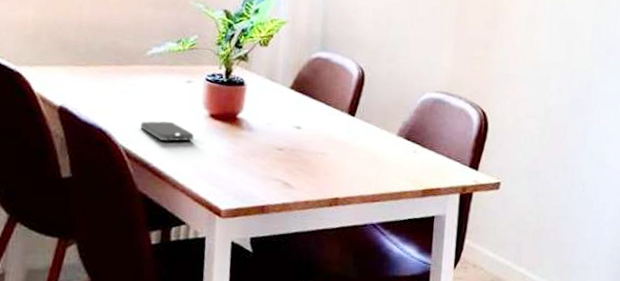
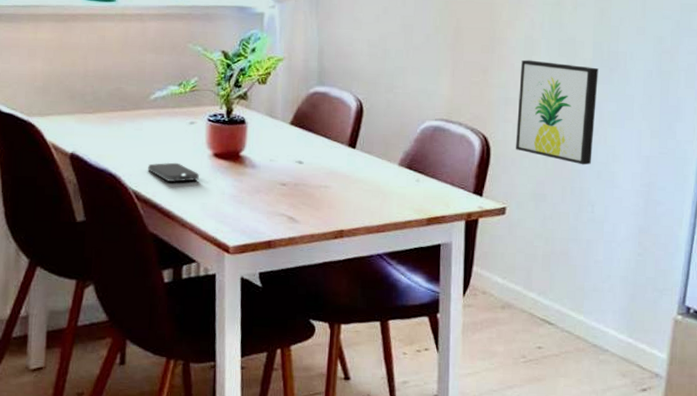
wall art: none [513,37,596,145] -> present [516,59,599,165]

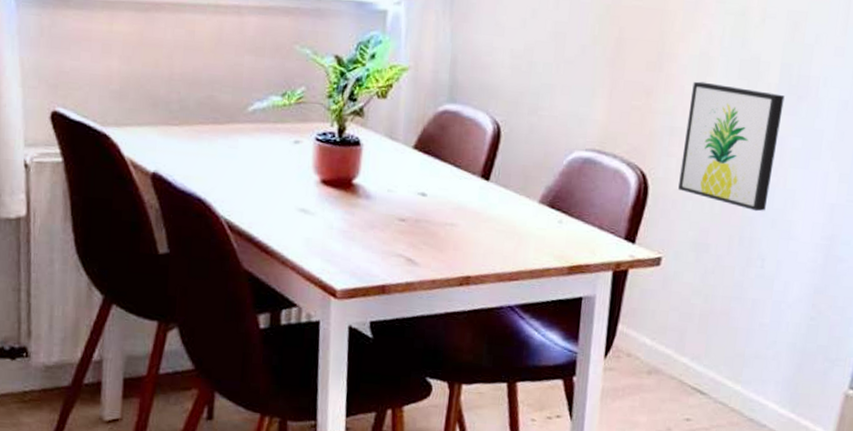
smartphone: present [148,162,200,182] -> none [243,188,305,212]

